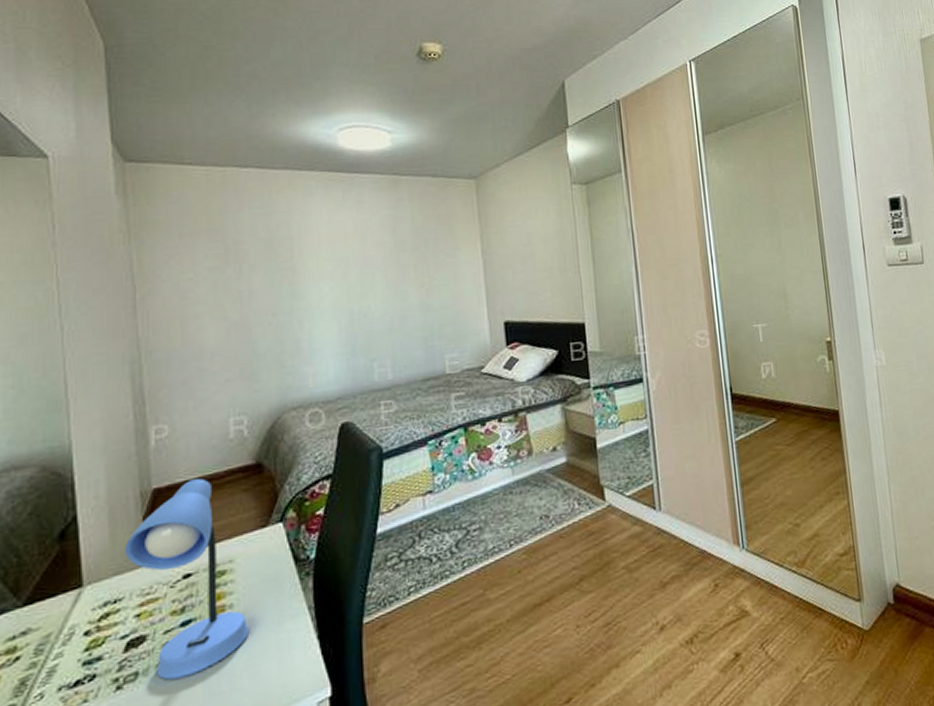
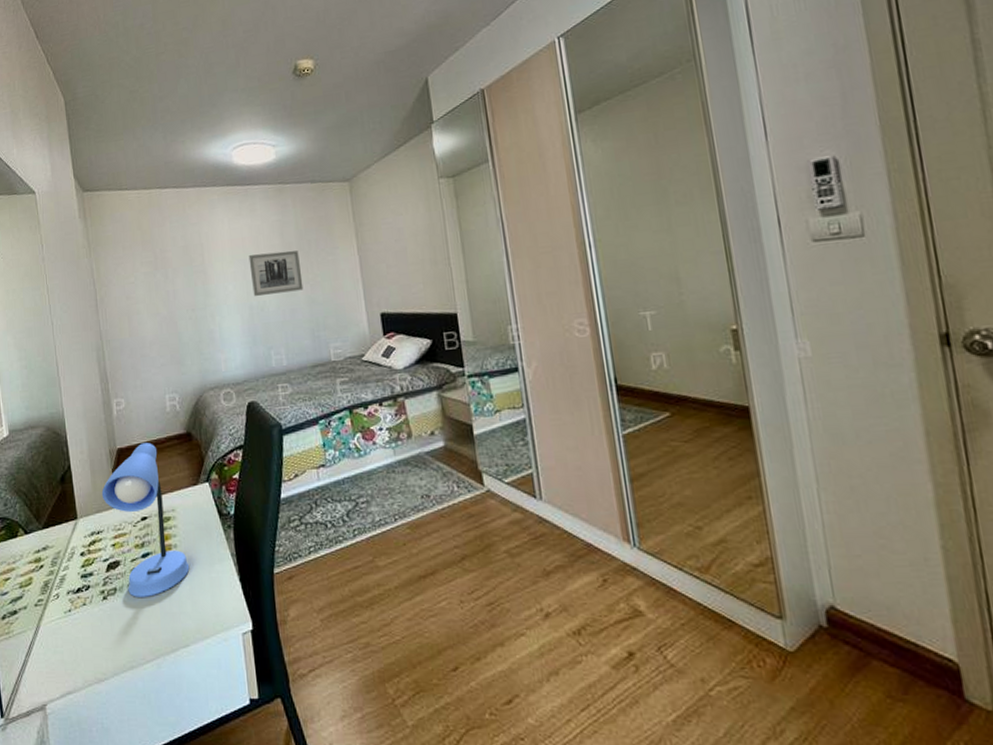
wall art: none [351,250,417,300] -> present [248,250,304,296]

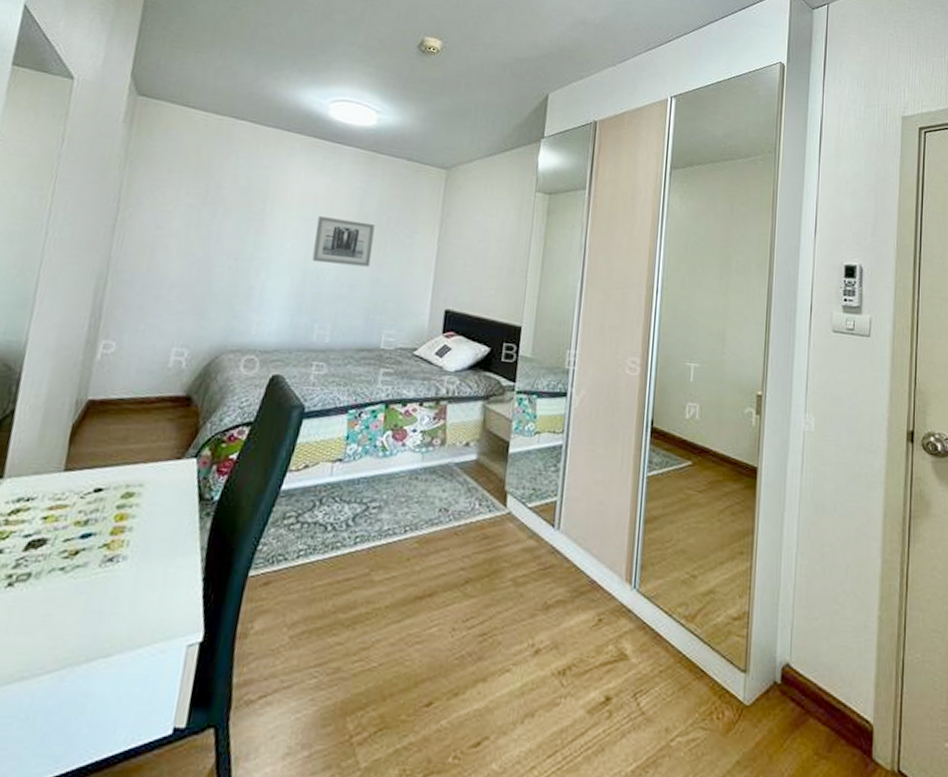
desk lamp: present [101,443,190,597] -> none [46,398,143,589]

